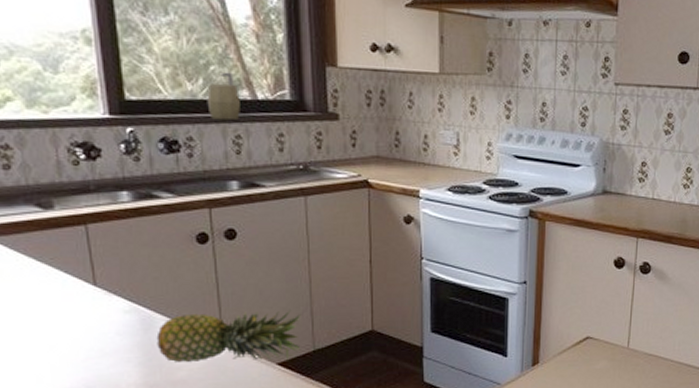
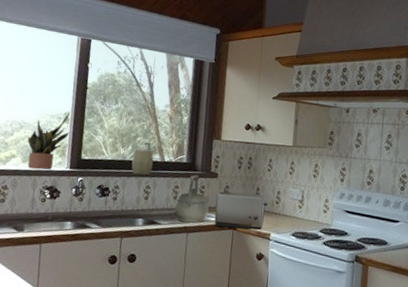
potted plant: none [26,28,97,119] -> present [27,112,71,171]
kettle: none [282,117,333,183] -> present [174,175,209,223]
toaster: none [341,138,412,187] -> present [214,191,268,231]

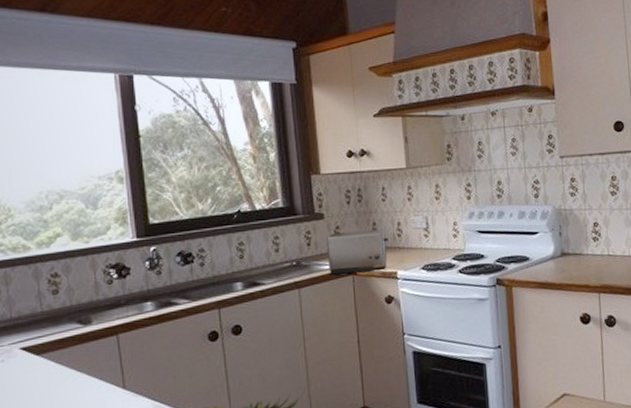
potted plant: present [27,112,71,171] -> none [72,169,128,247]
soap dispenser: present [131,142,154,176] -> none [214,190,242,232]
kettle: present [174,175,209,223] -> none [278,219,321,277]

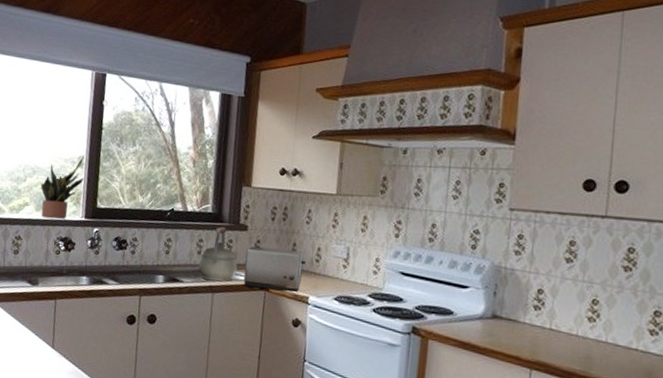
potted plant: none [72,169,128,247] -> present [40,155,85,220]
kettle: none [278,219,321,277] -> present [198,227,238,282]

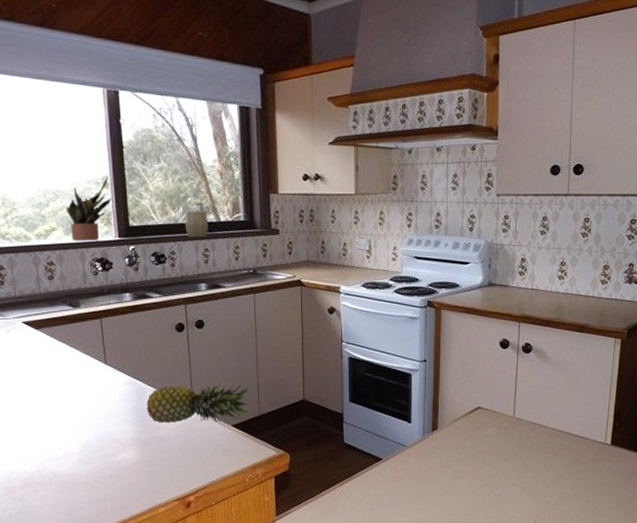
soap dispenser: none [151,189,175,227] -> present [185,202,208,238]
kettle: present [198,227,238,282] -> none [237,233,275,283]
toaster: present [243,246,306,293] -> none [281,247,334,285]

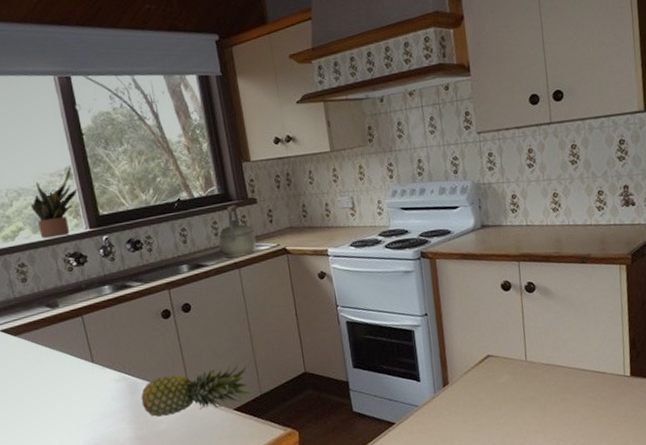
soap dispenser: present [185,202,208,238] -> none [157,180,183,219]
kettle: none [237,233,275,283] -> present [217,204,257,259]

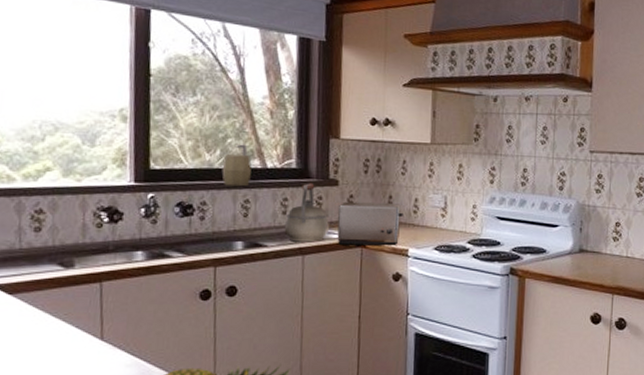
potted plant: present [30,166,78,239] -> none [67,108,130,186]
soap dispenser: none [157,180,183,219] -> present [221,144,252,187]
toaster: none [261,210,318,255] -> present [337,201,403,246]

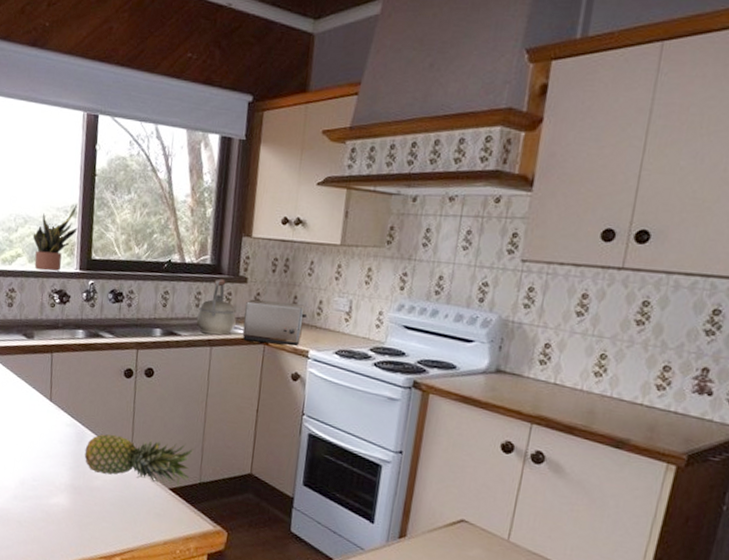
potted plant: none [67,108,130,186] -> present [32,204,78,272]
soap dispenser: present [221,144,252,187] -> none [147,239,172,279]

